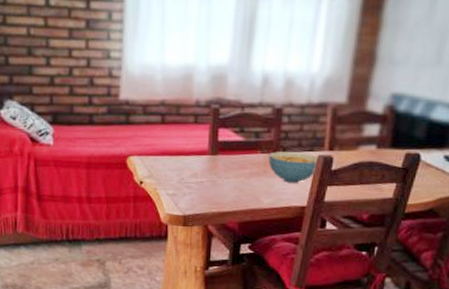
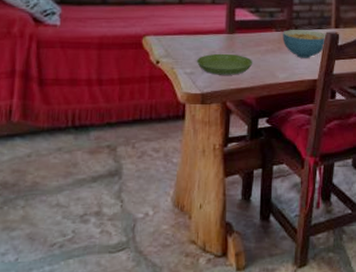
saucer: none [178,175,237,198] -> present [196,53,253,75]

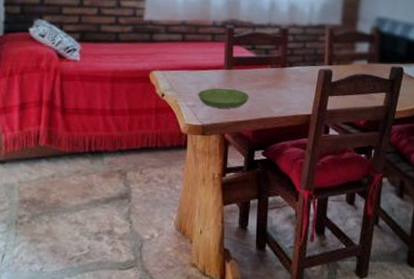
cereal bowl: present [282,30,328,58] -> none [277,66,321,94]

